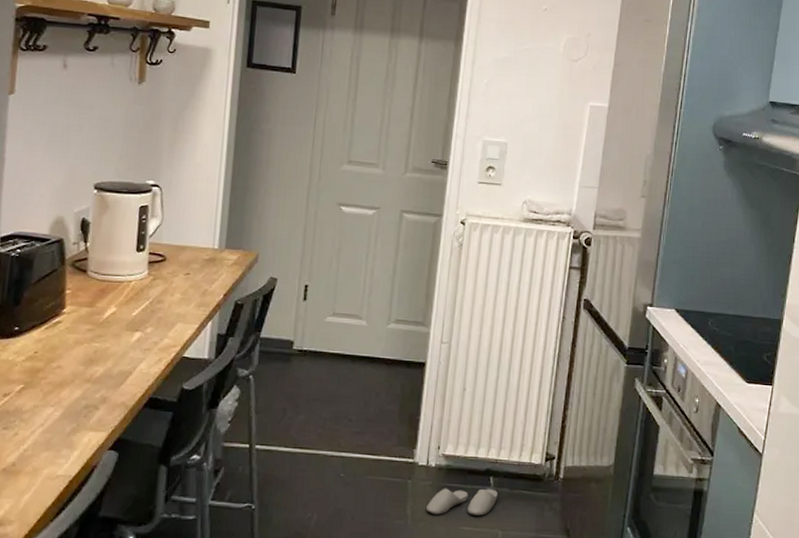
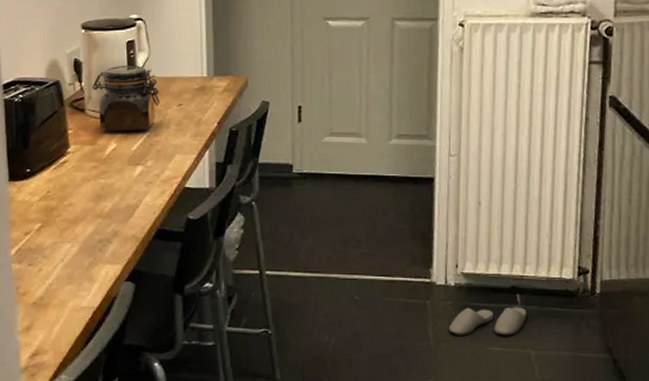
jar: none [98,230,167,297] -> present [92,65,160,132]

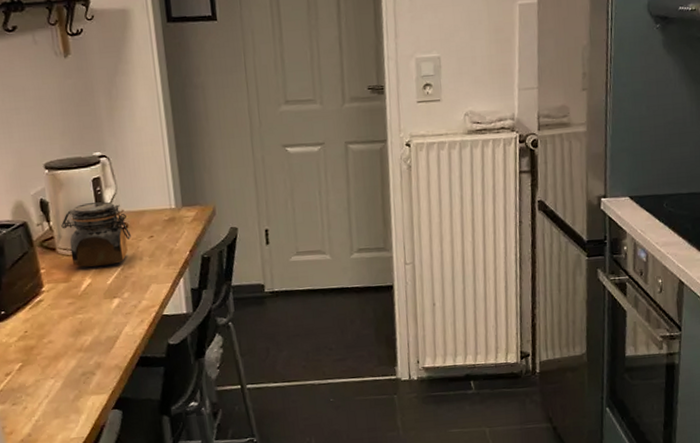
slippers: present [448,307,526,336] -> none [414,391,480,423]

